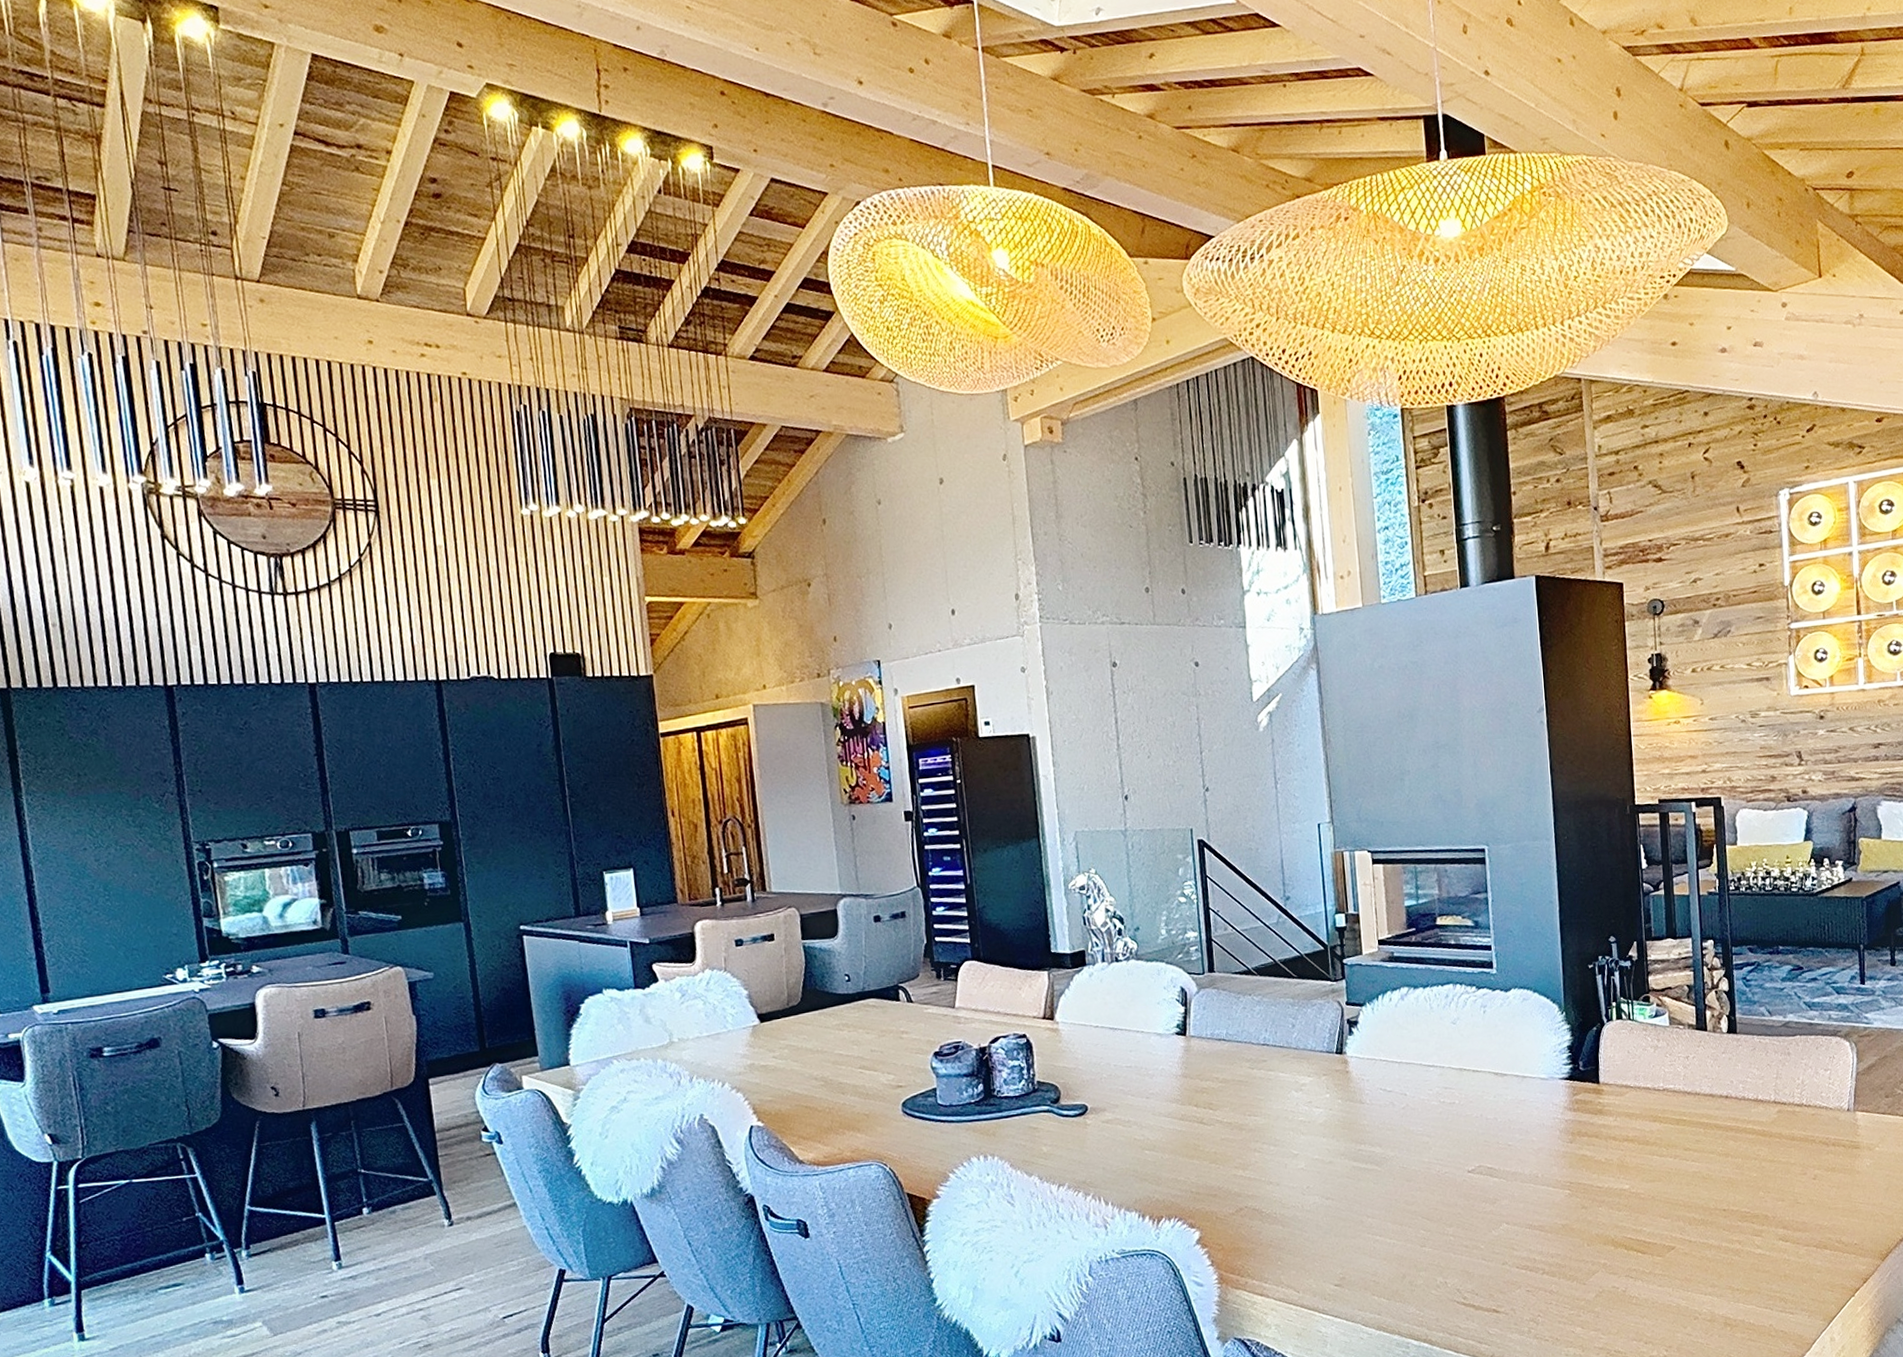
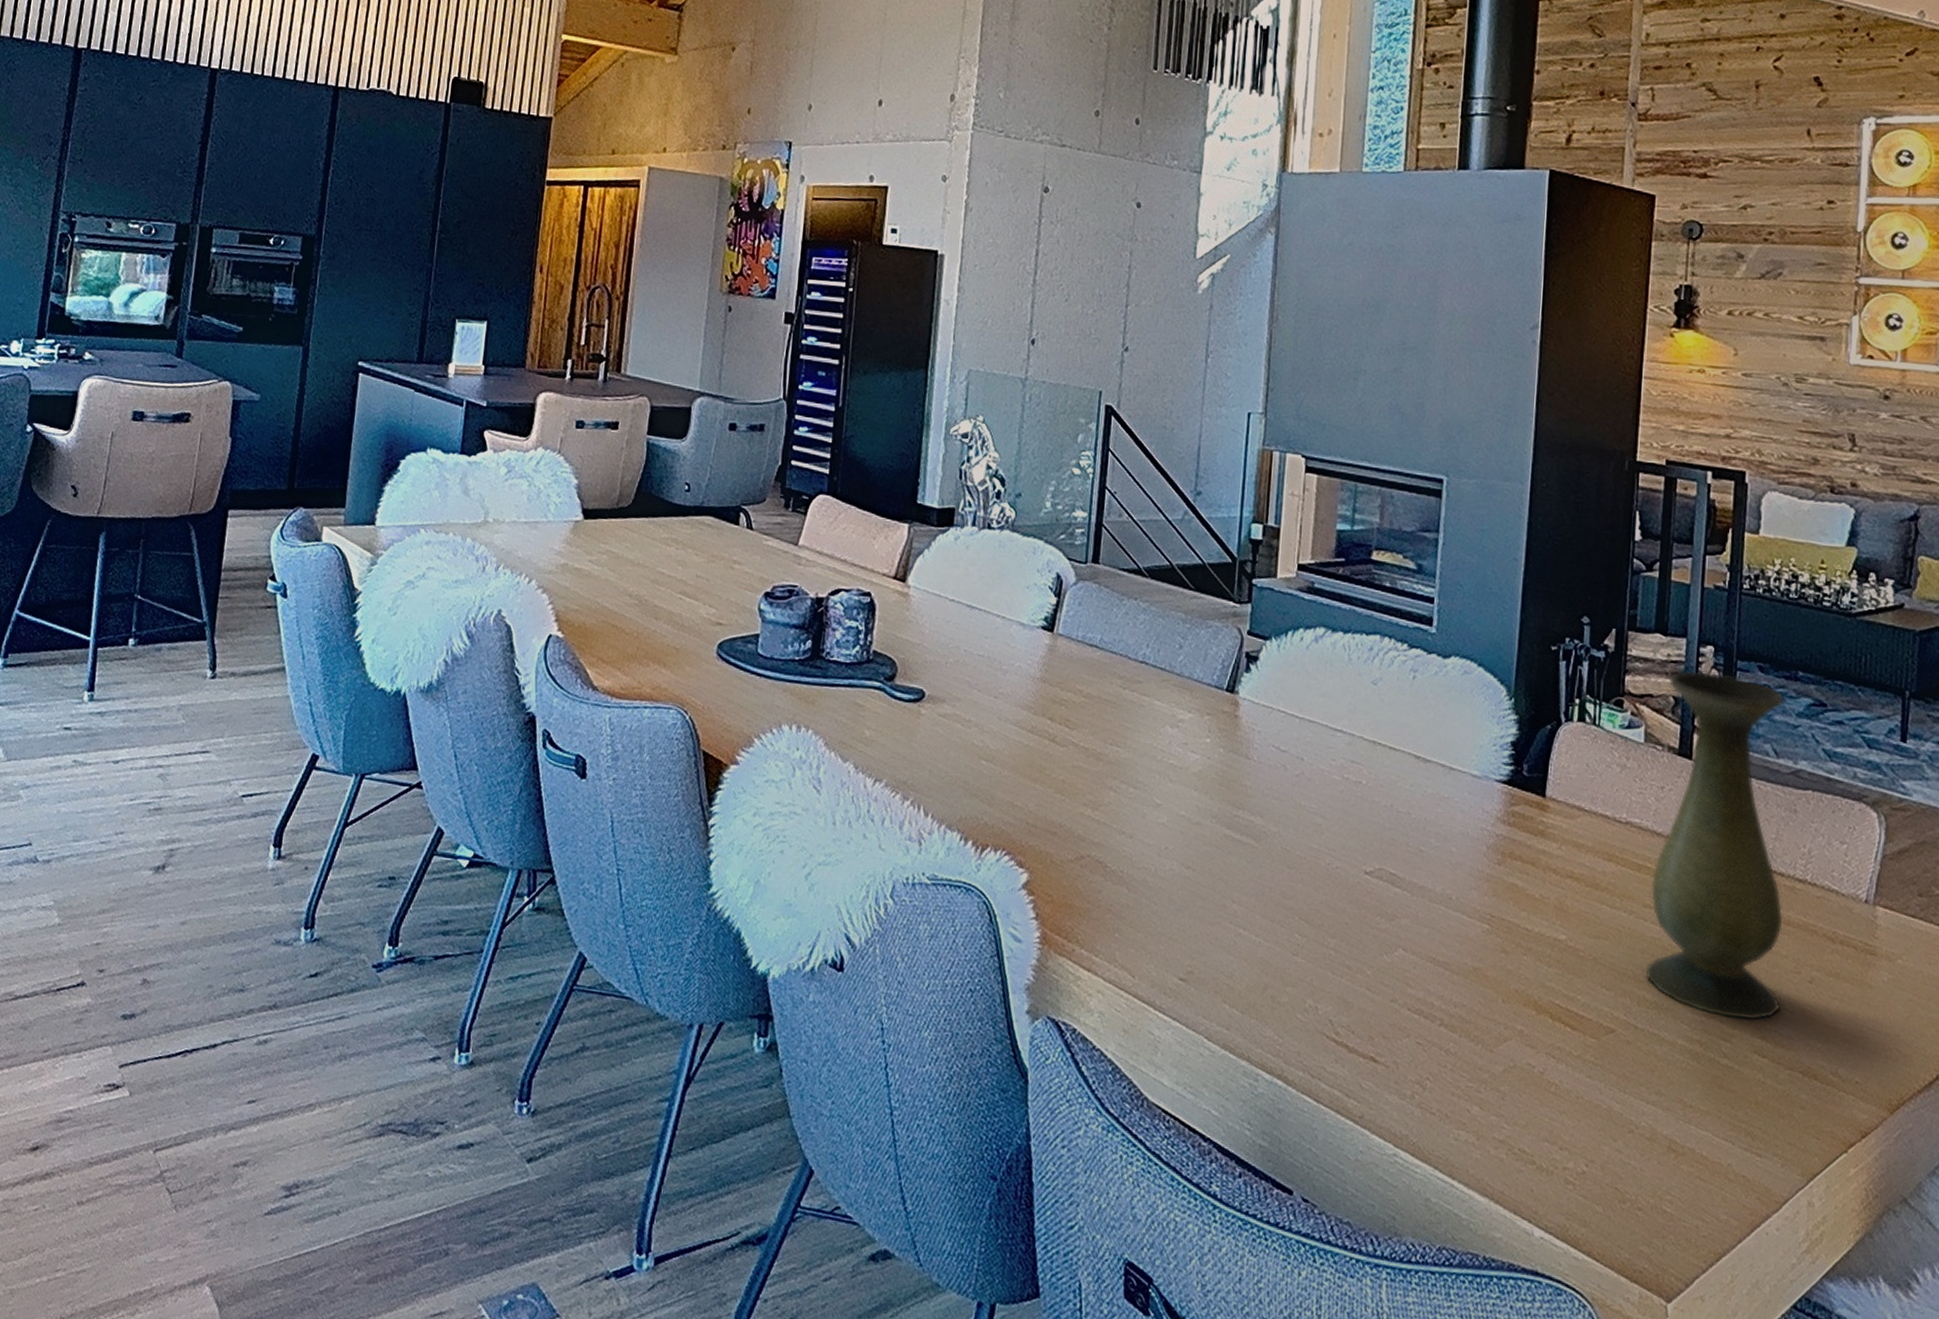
vase: none [1682,960,1795,1219] -> present [1646,671,1785,1021]

